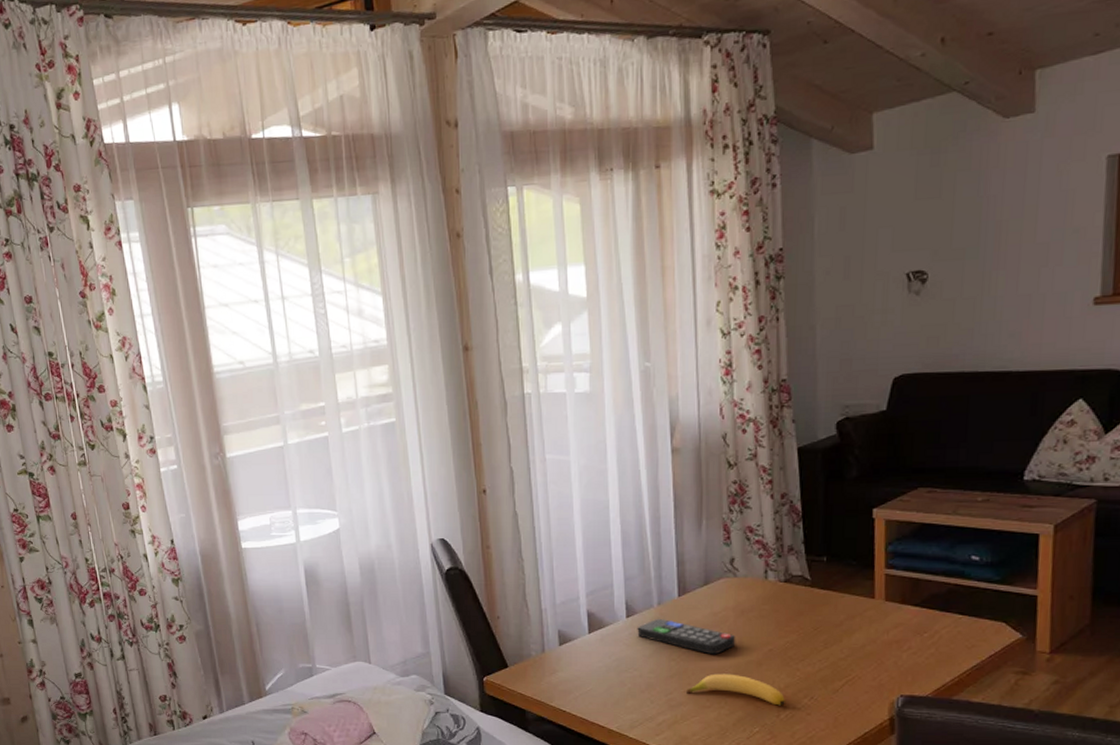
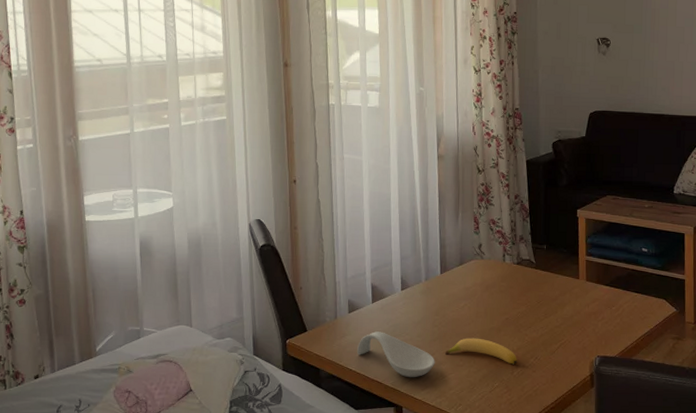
spoon rest: none [572,667,673,721] -> present [357,331,435,378]
remote control: present [637,618,736,655] -> none [409,291,482,322]

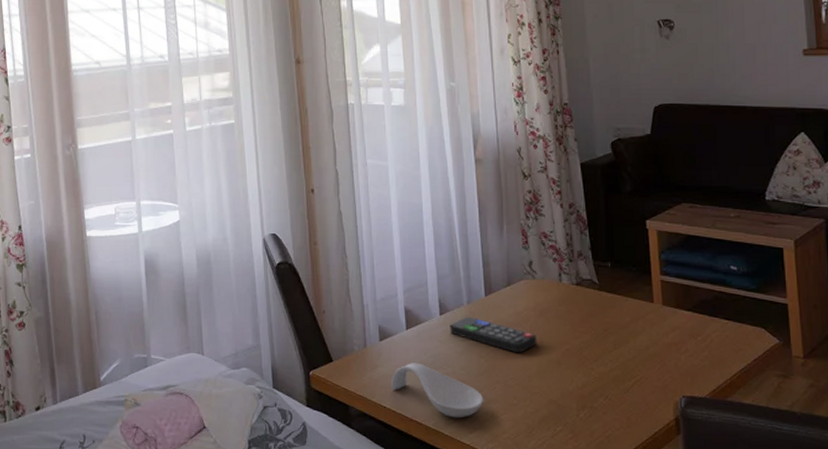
remote control: none [409,291,482,322] -> present [449,316,537,353]
banana: present [444,338,517,365] -> none [494,371,583,405]

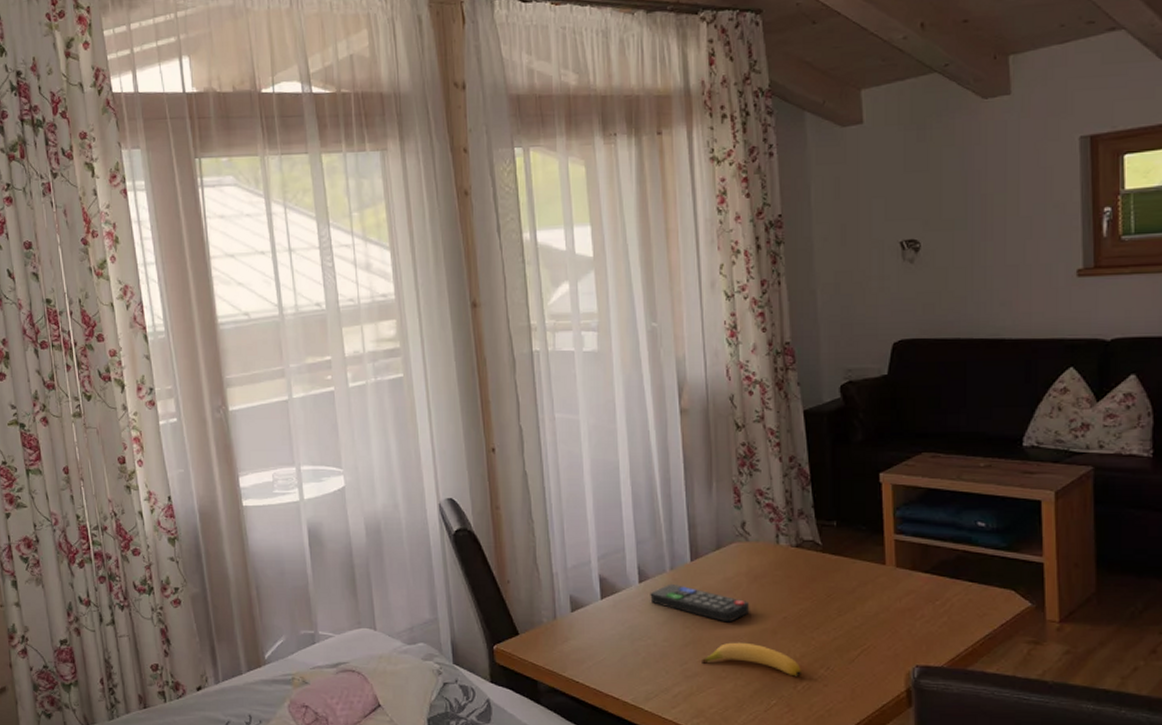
spoon rest: present [392,363,484,418] -> none [585,635,689,693]
banana: none [494,371,583,405] -> present [700,642,801,677]

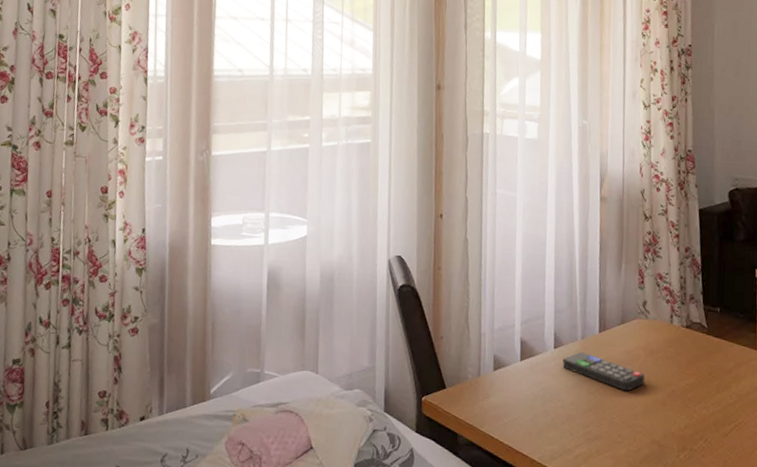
banana: present [700,642,801,677] -> none [600,410,684,446]

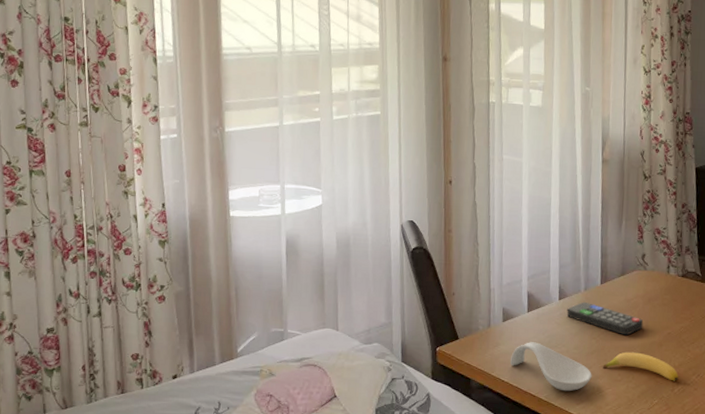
spoon rest: none [501,394,590,453] -> present [510,342,592,392]
banana: none [600,410,684,446] -> present [602,352,679,381]

